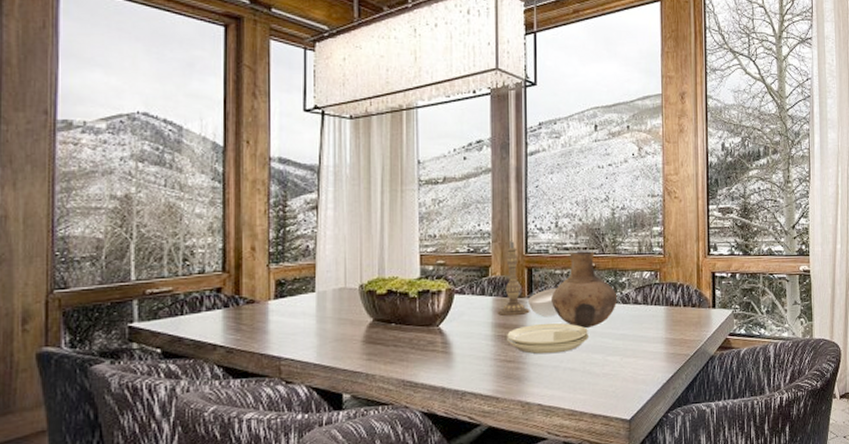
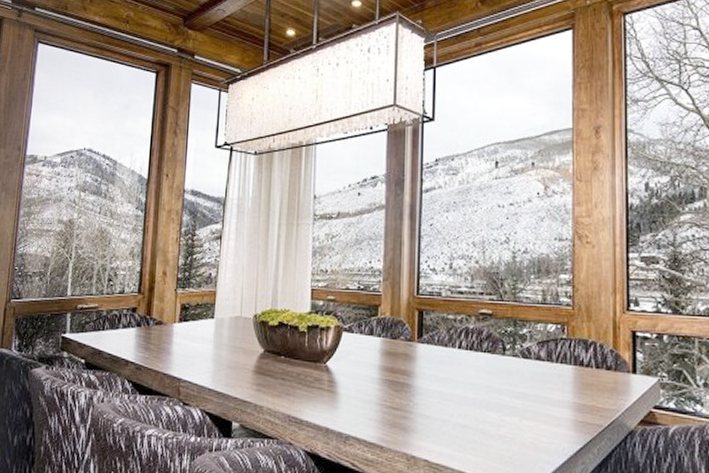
candlestick: present [498,240,530,317] -> none [386,279,420,361]
plate: present [507,323,588,355] -> none [394,371,482,406]
bowl: present [528,288,559,317] -> none [418,334,450,365]
vase: present [551,251,618,328] -> none [443,296,517,381]

